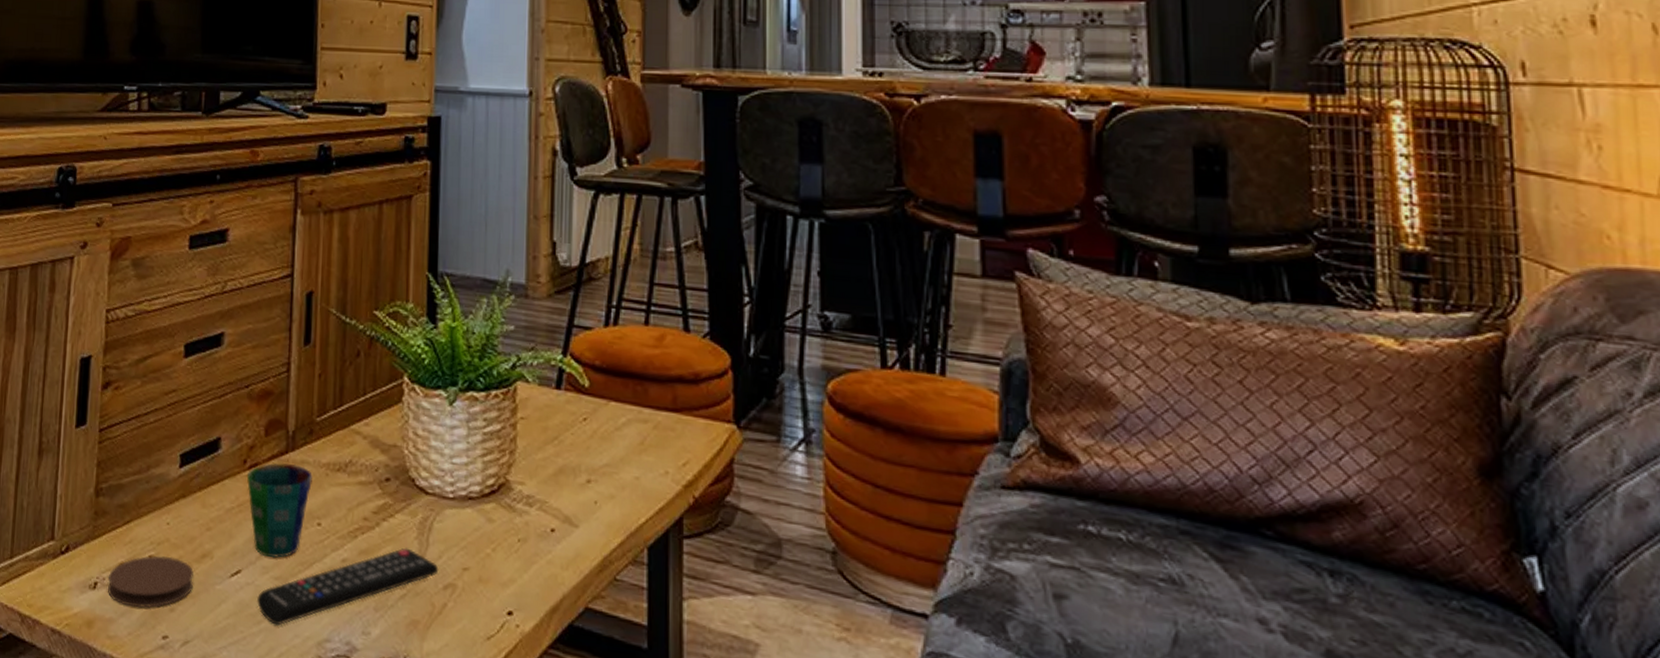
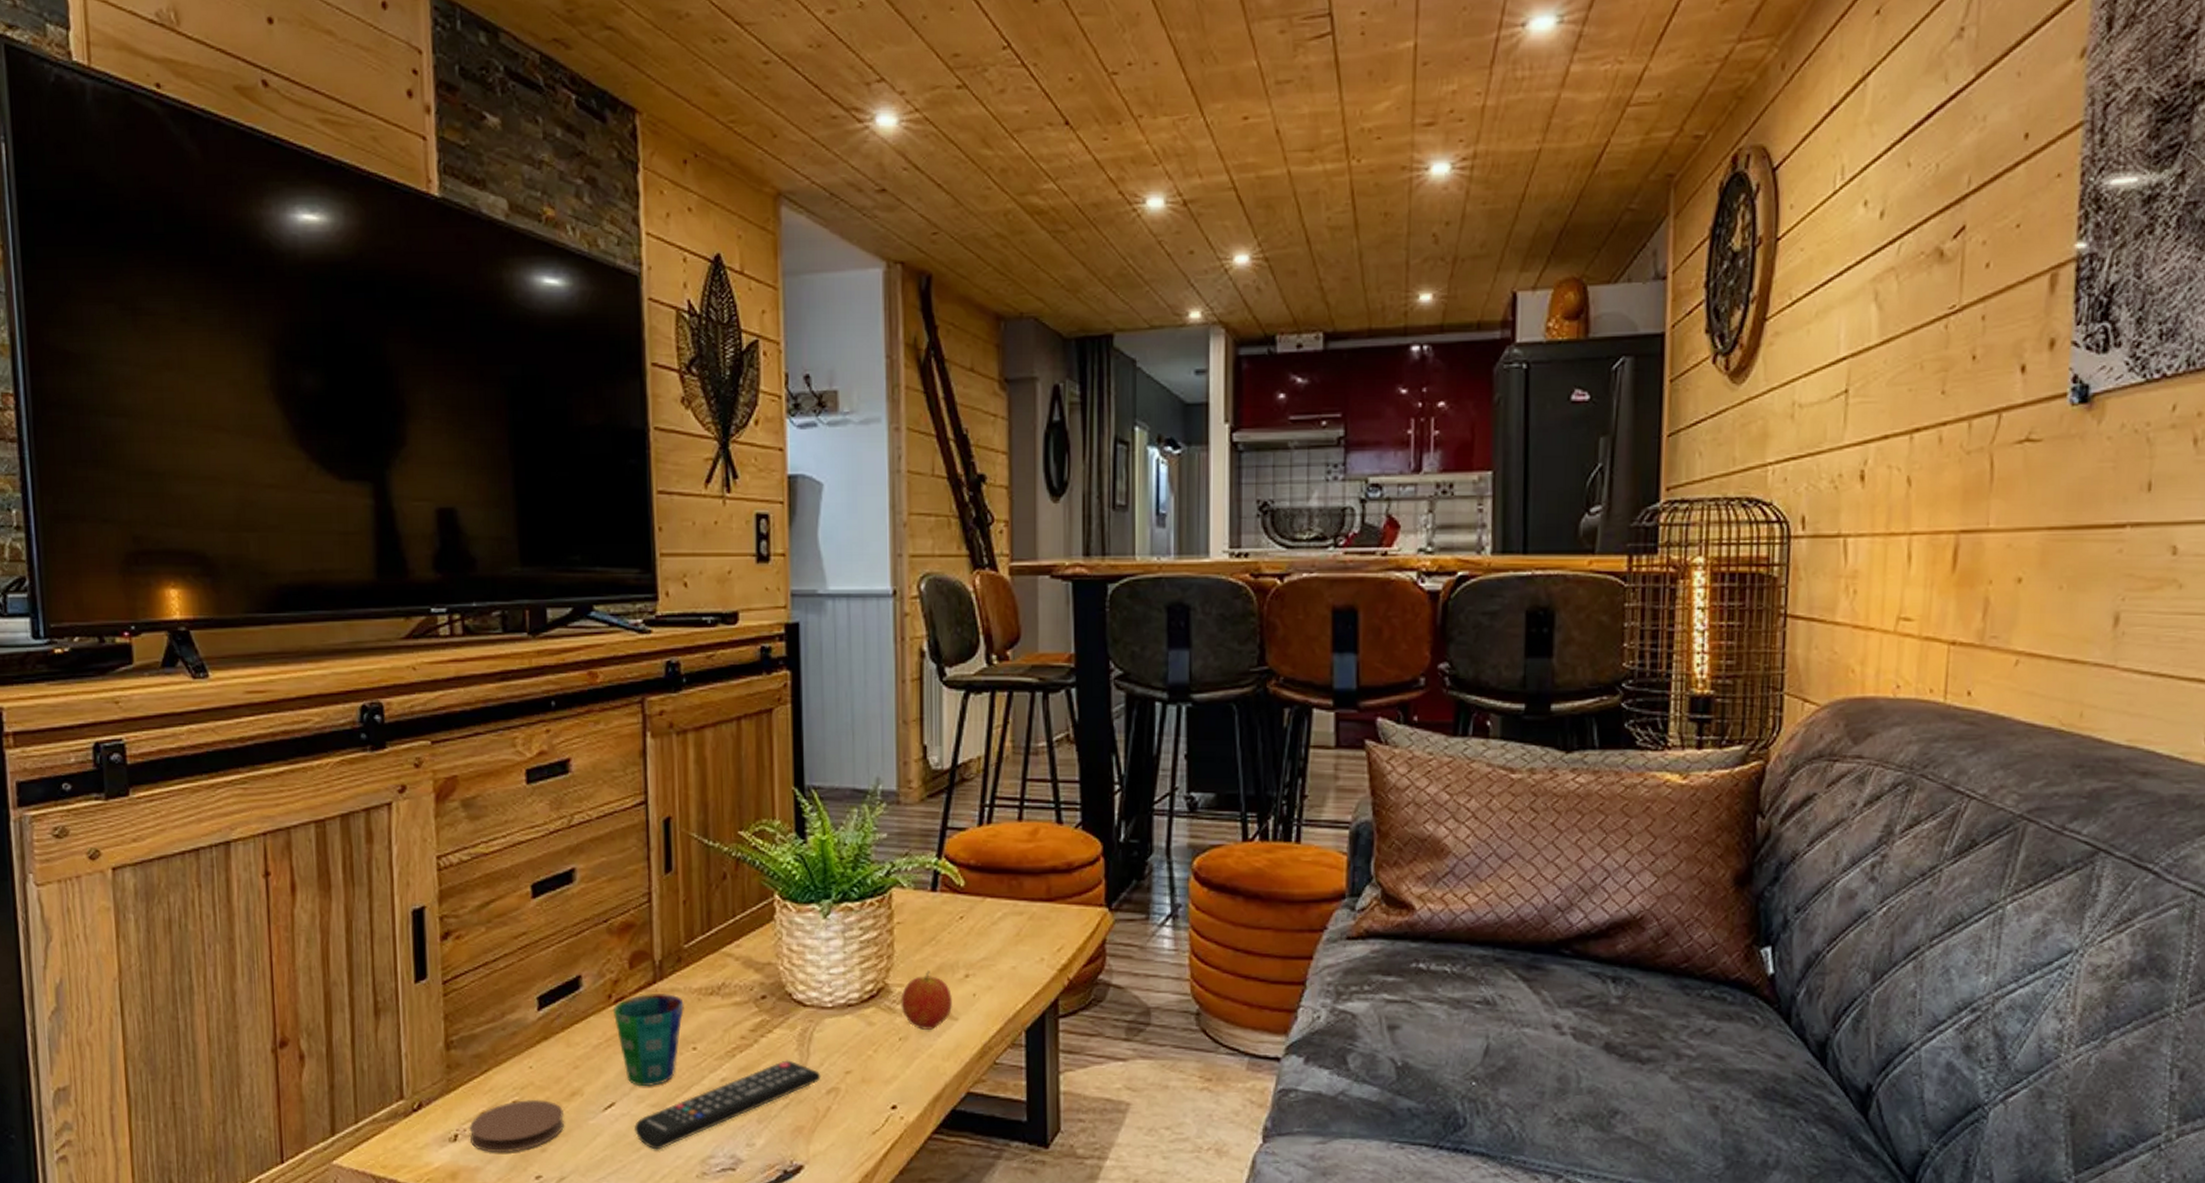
fruit: none [521,471,574,535] -> present [901,970,953,1030]

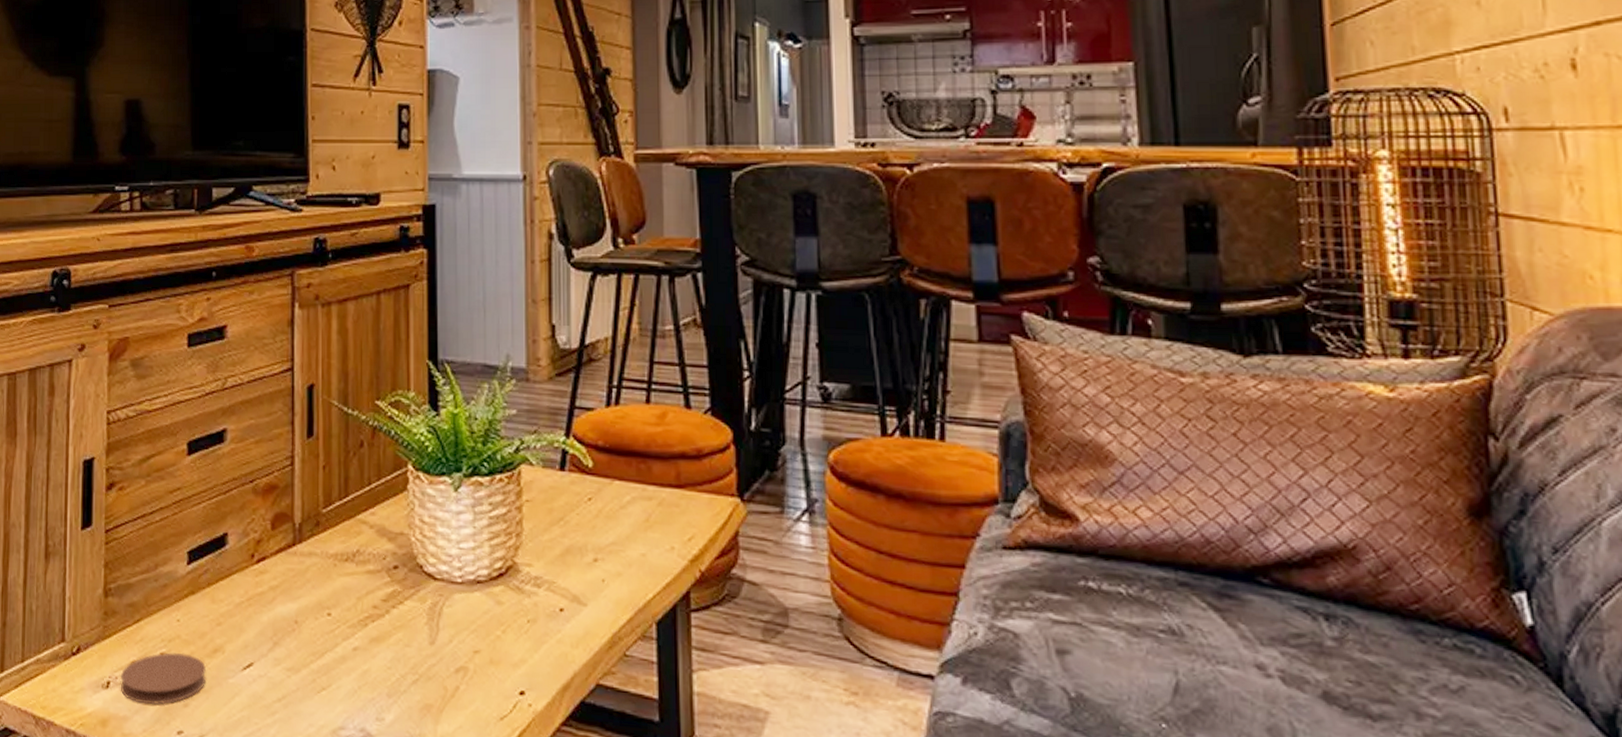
cup: present [612,992,684,1087] -> none [255,555,321,650]
remote control: present [633,1060,821,1150] -> none [269,633,450,716]
fruit: present [901,970,953,1030] -> none [529,552,582,614]

